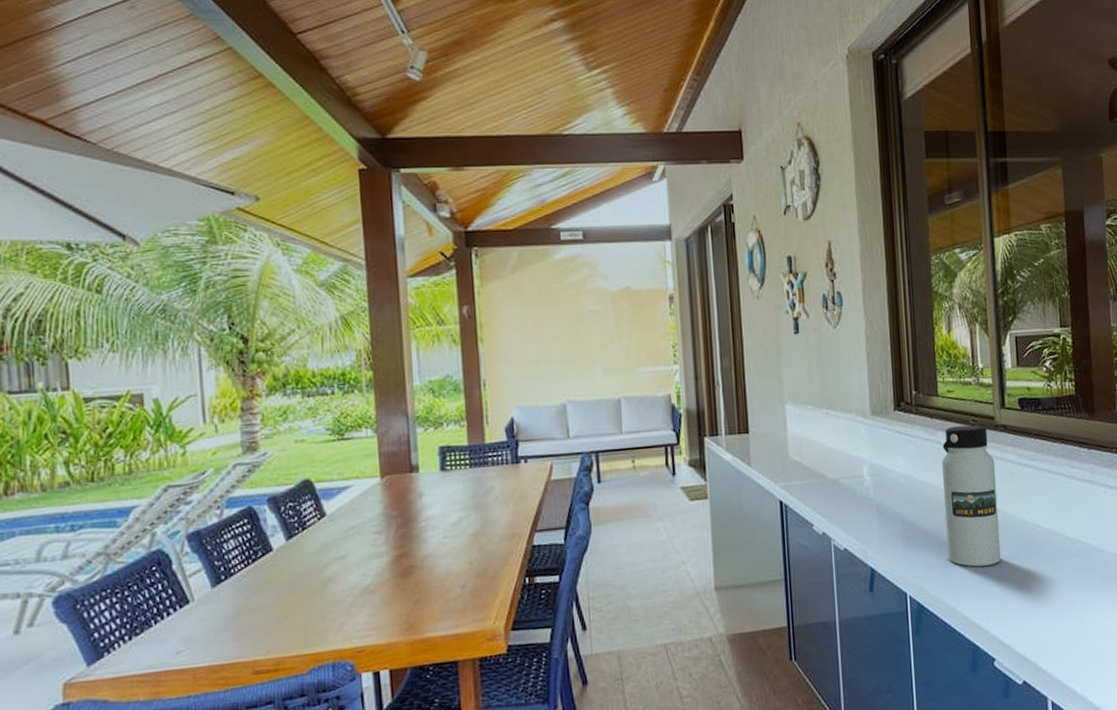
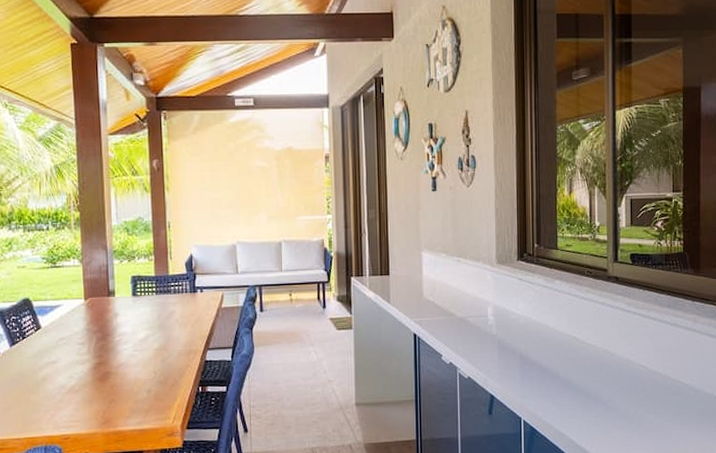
water bottle: present [941,425,1001,567] -> none [557,276,607,399]

